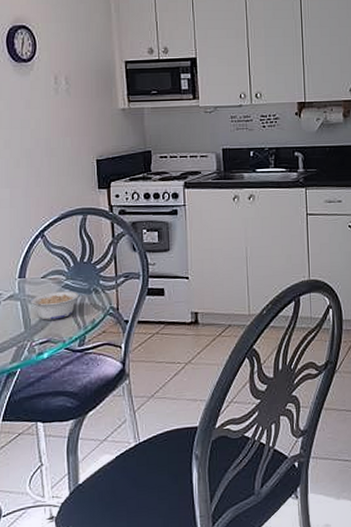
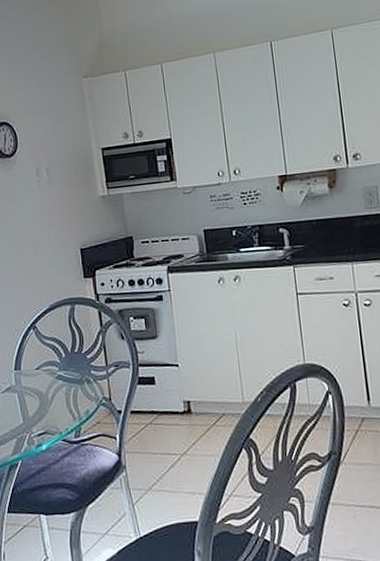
legume: present [31,291,79,320] -> none [27,381,72,412]

